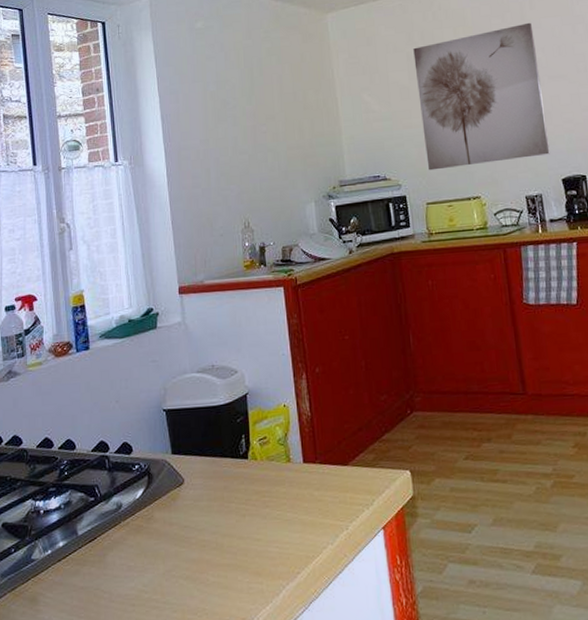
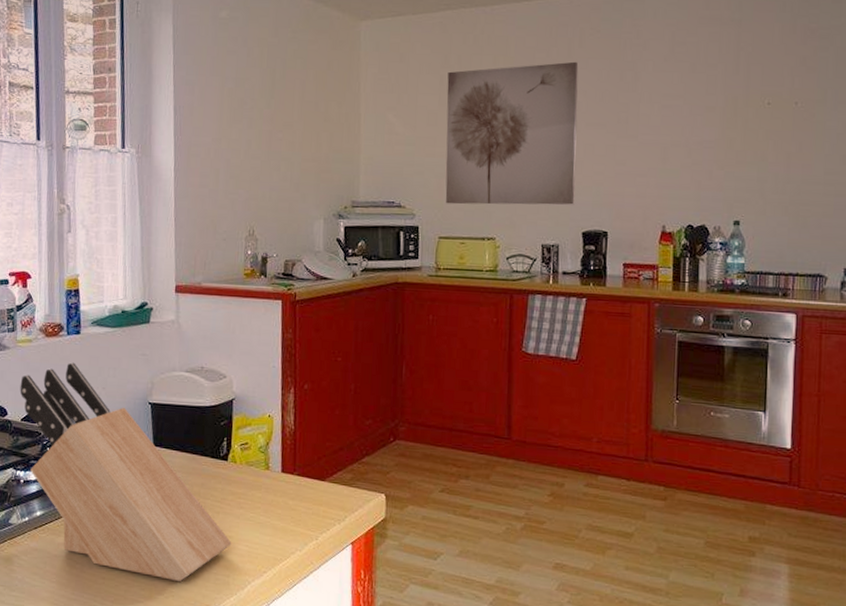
knife block: none [33,379,262,597] -> present [20,362,232,581]

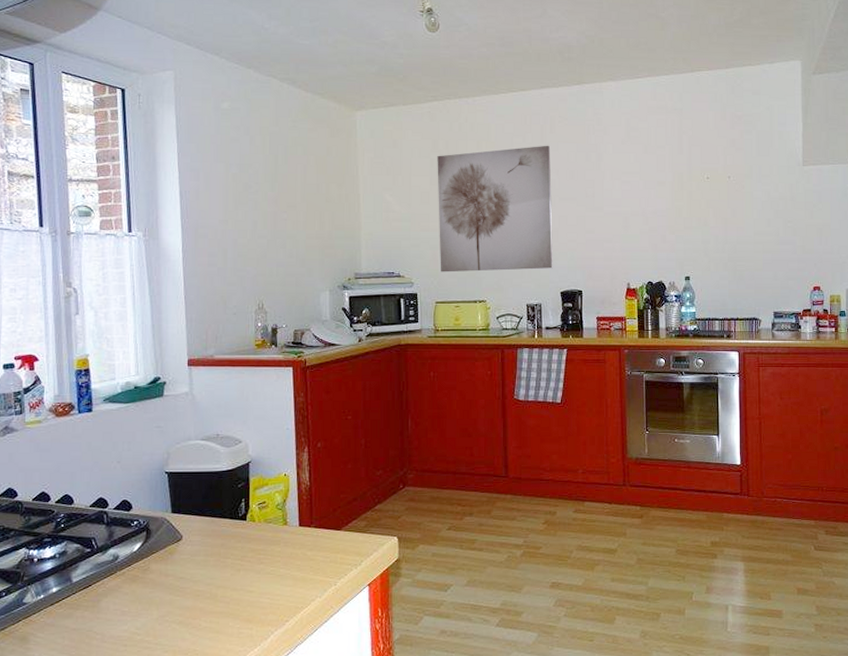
knife block: present [20,362,232,581] -> none [30,439,254,640]

